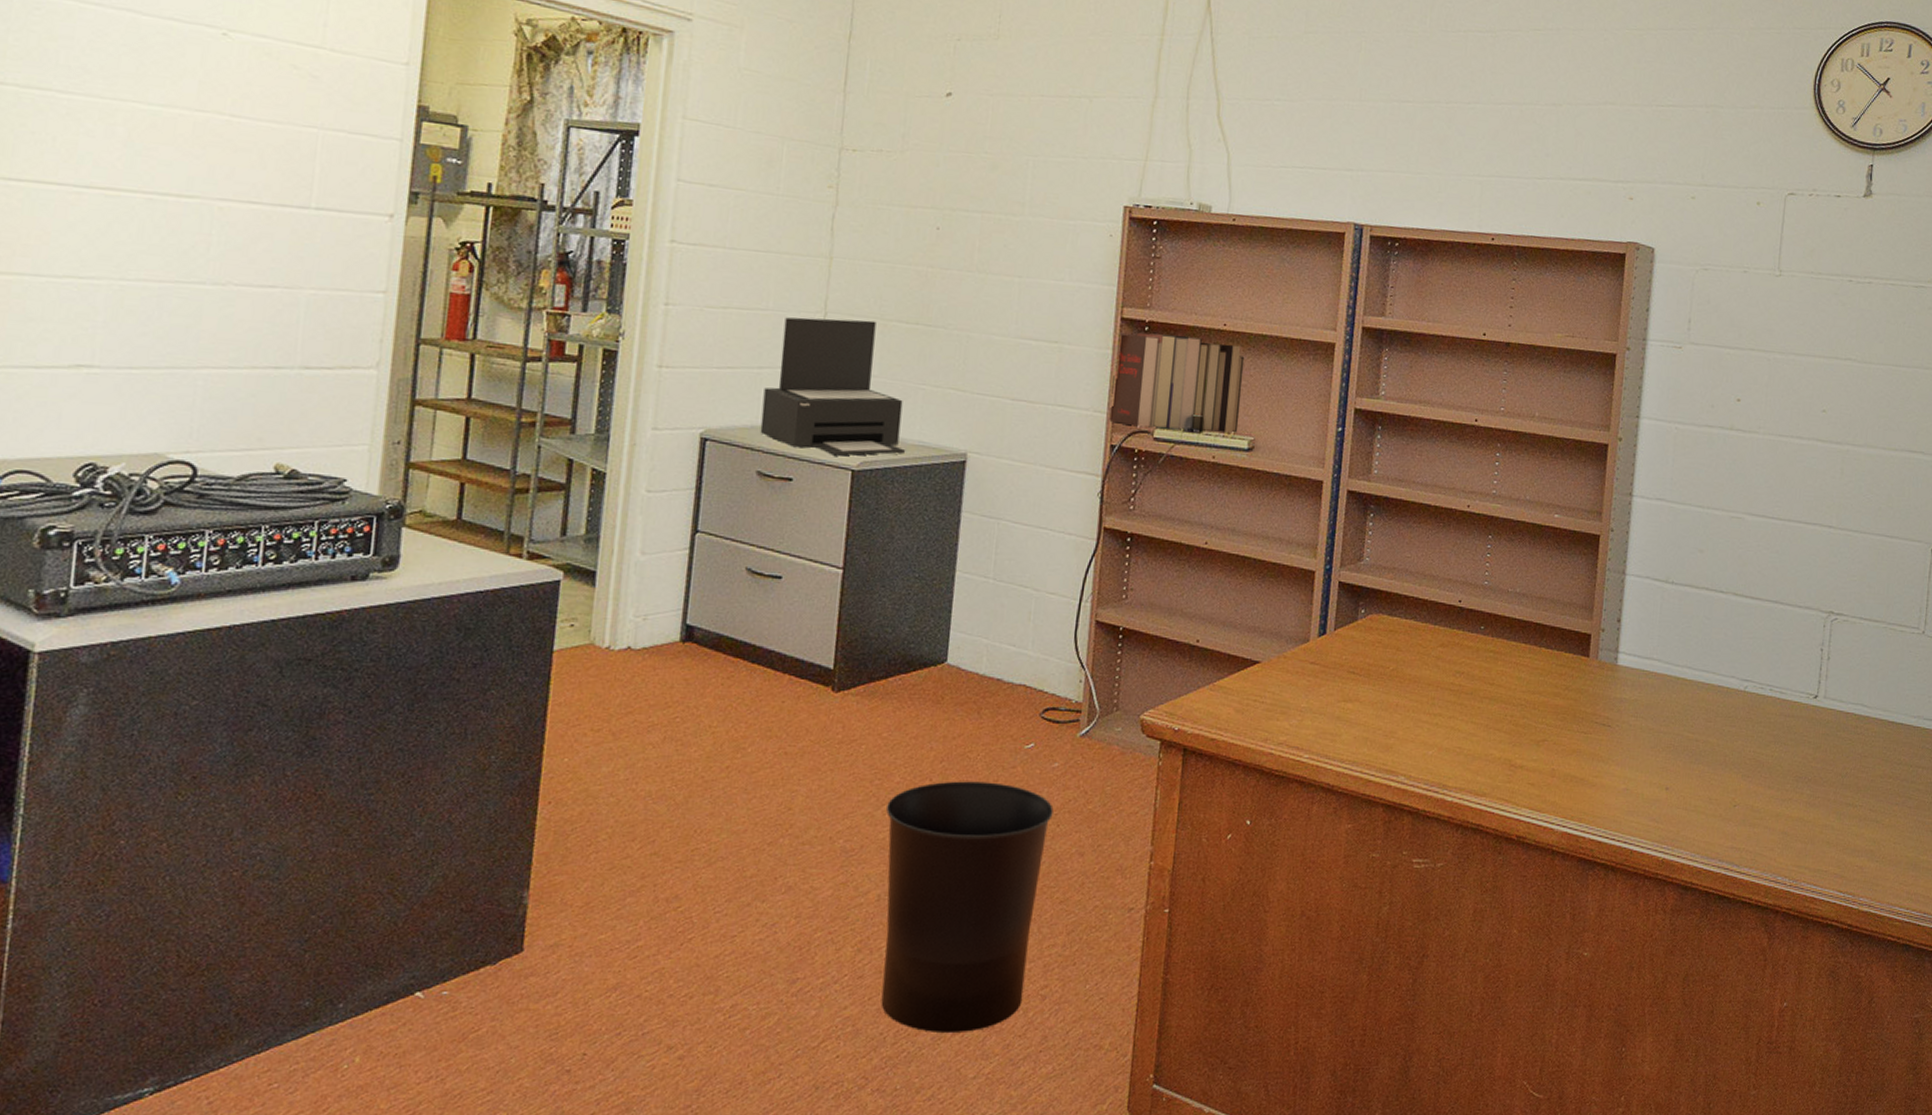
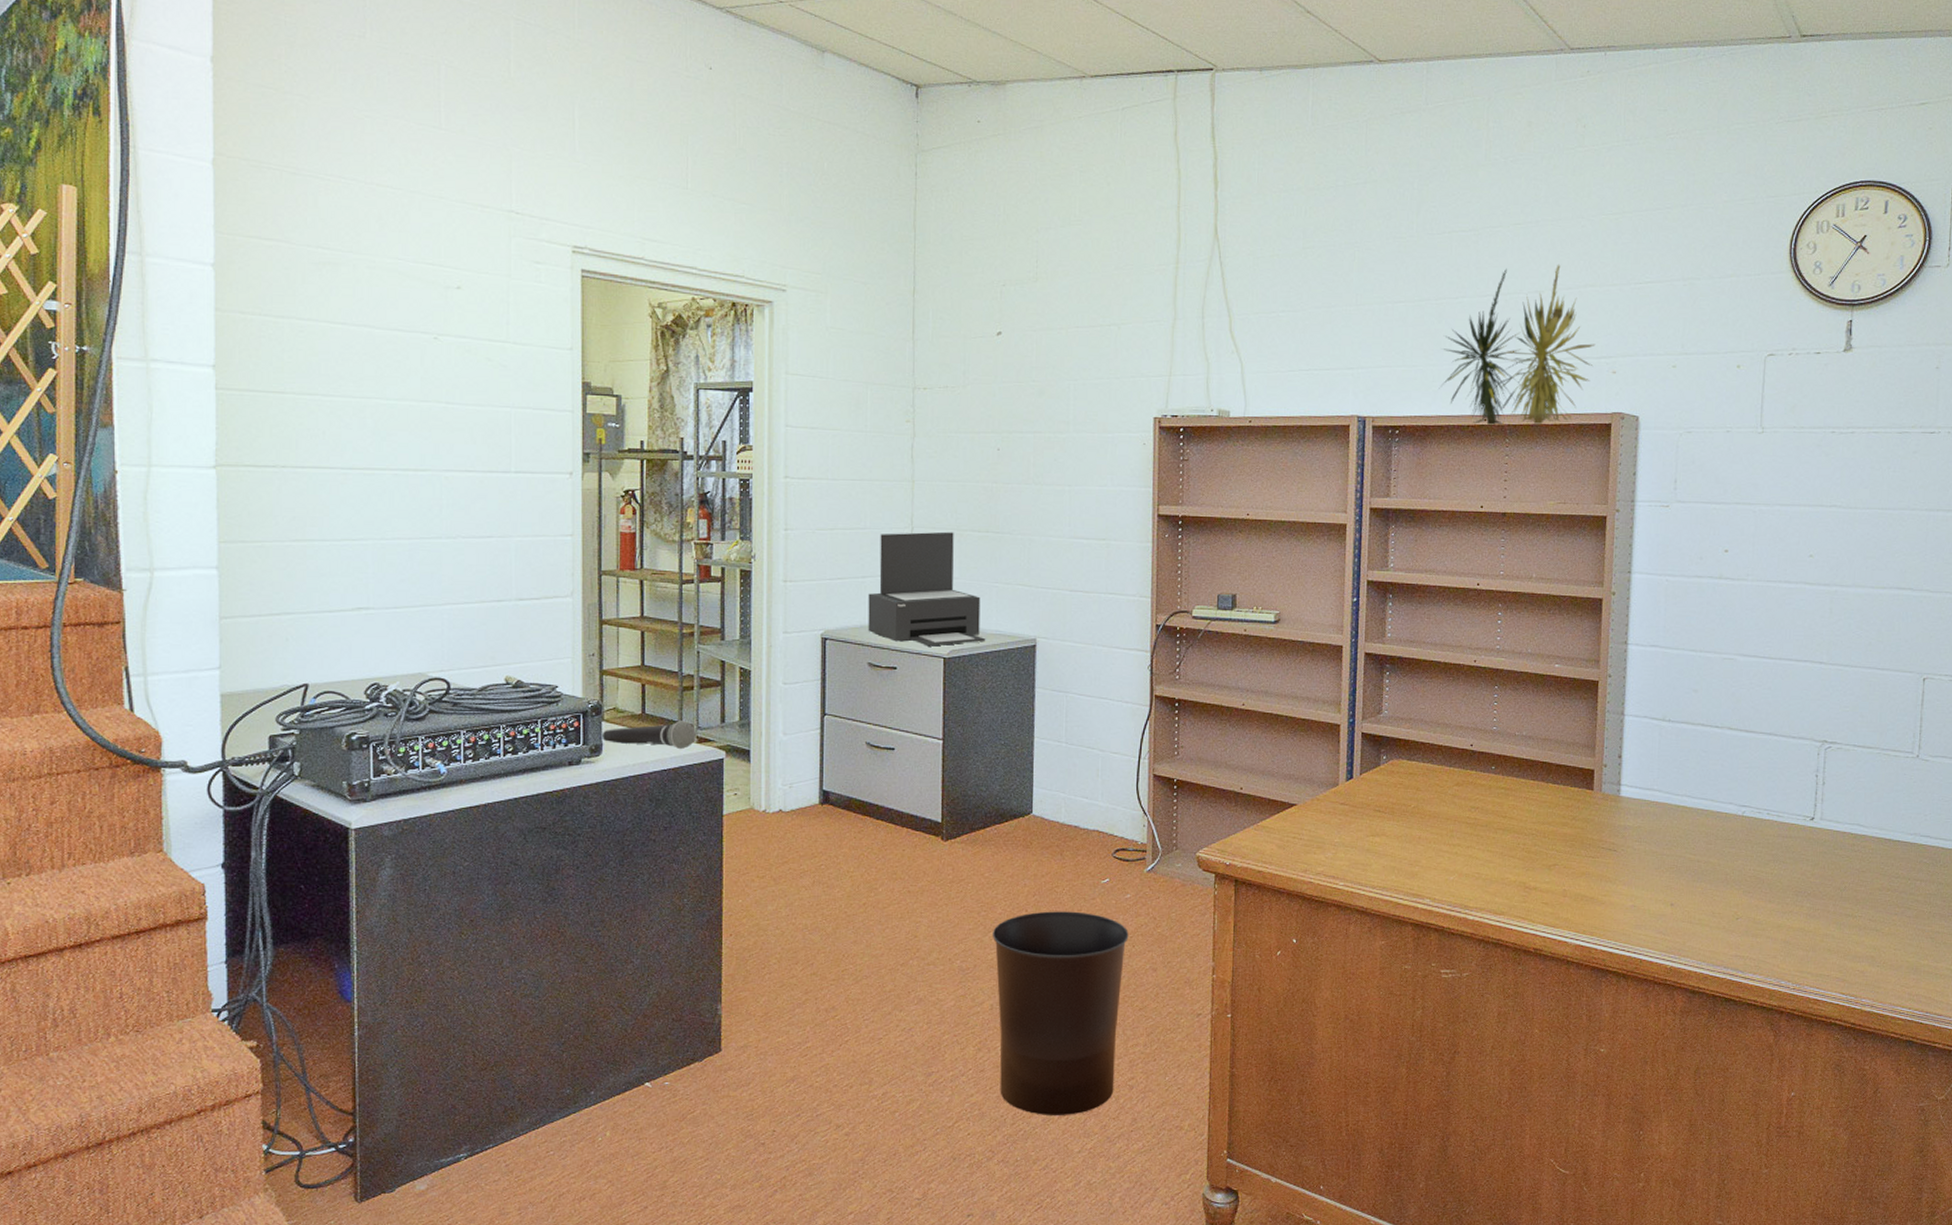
microphone: none [401,531,528,568] -> present [603,721,697,750]
books: present [1109,332,1245,433] -> none [1153,526,1267,609]
plant: none [1444,76,1613,248] -> present [1439,264,1596,425]

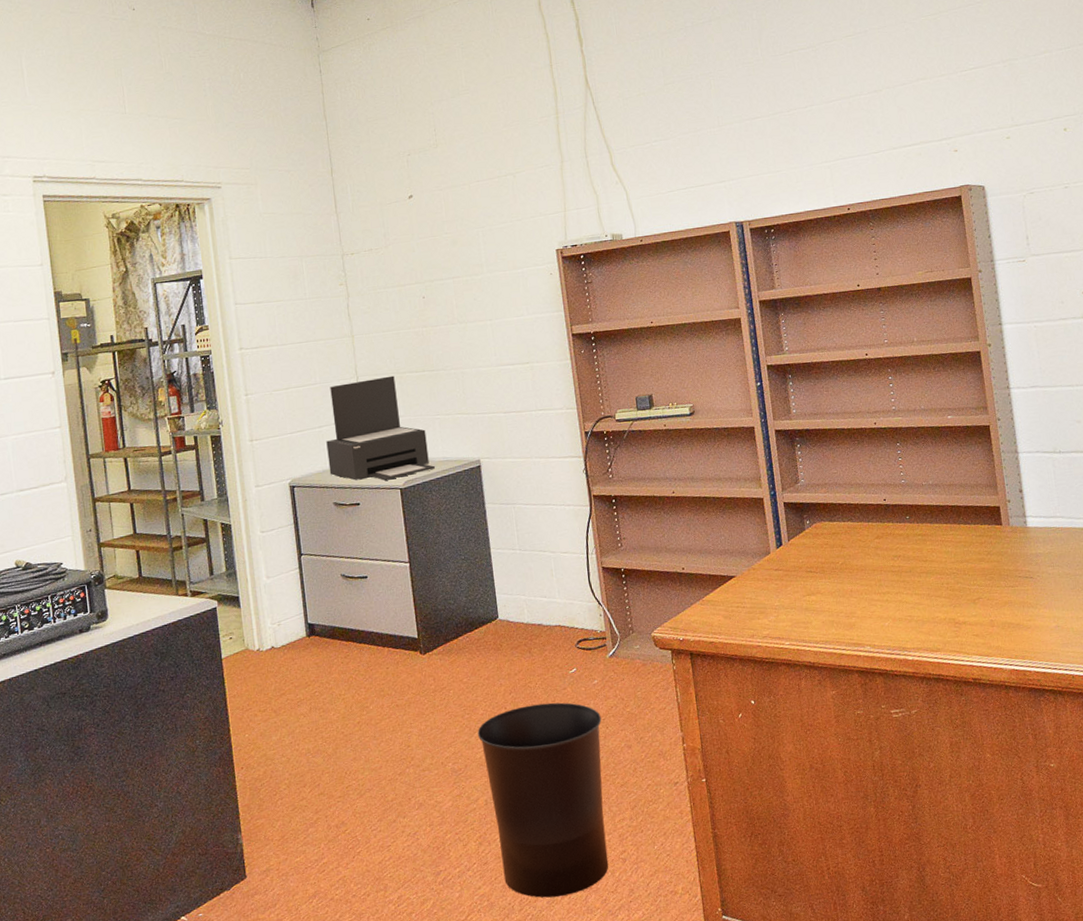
microphone: present [603,721,697,750] -> none [106,578,190,607]
plant: present [1439,264,1596,425] -> none [801,64,937,214]

